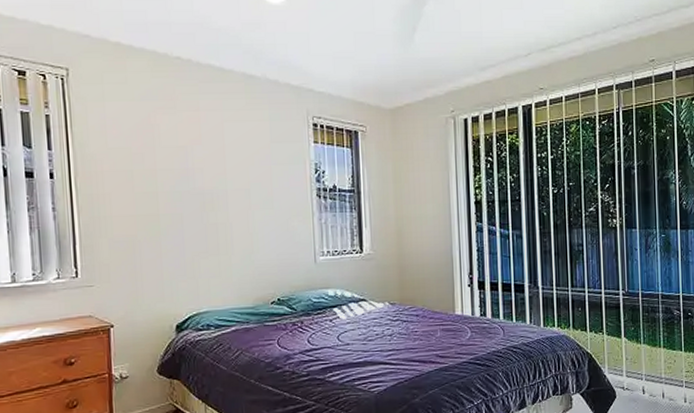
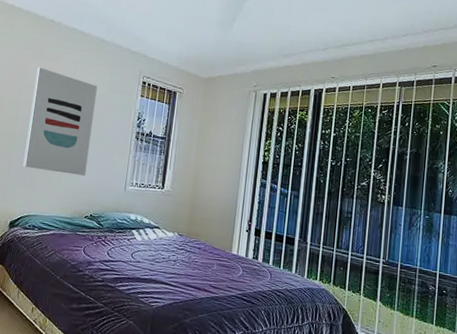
wall art: none [170,122,262,255] -> present [23,67,98,176]

